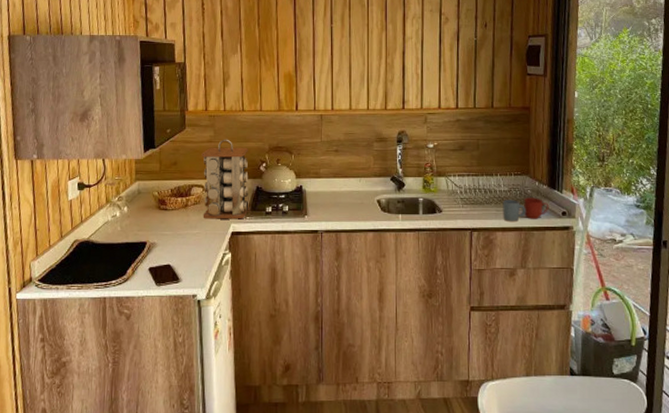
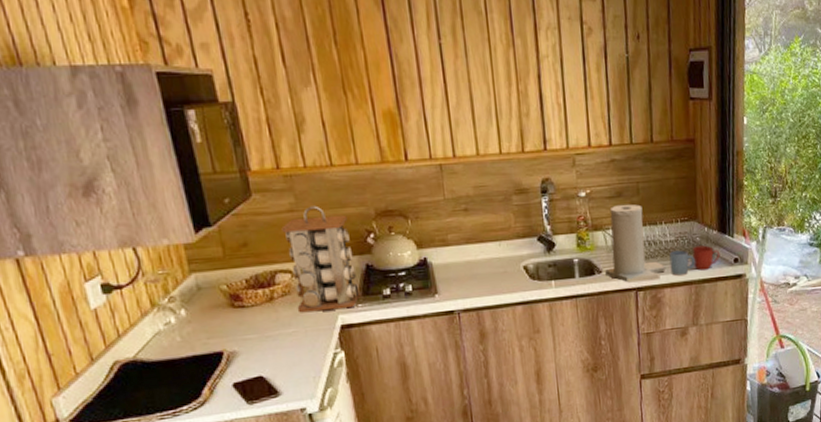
paper towel: none [445,156,498,224] -> present [605,204,665,283]

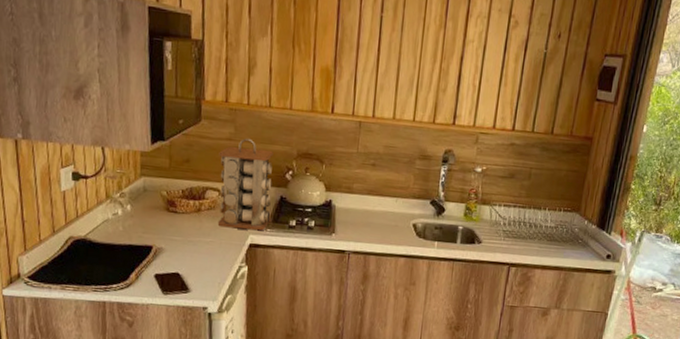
paper towel: present [605,204,665,283] -> none [484,185,540,260]
mug: present [669,250,695,277] -> none [544,236,570,262]
mug: present [692,245,720,272] -> none [567,236,595,261]

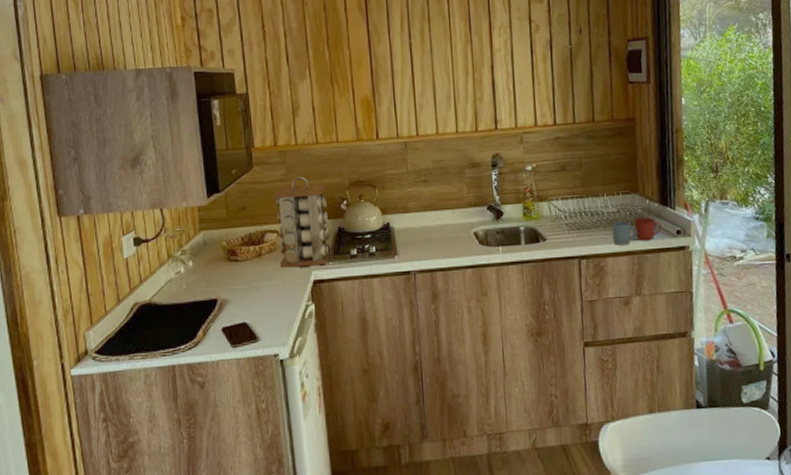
mug: none [544,236,570,262] -> present [611,221,637,247]
mug: none [567,236,595,261] -> present [634,217,663,242]

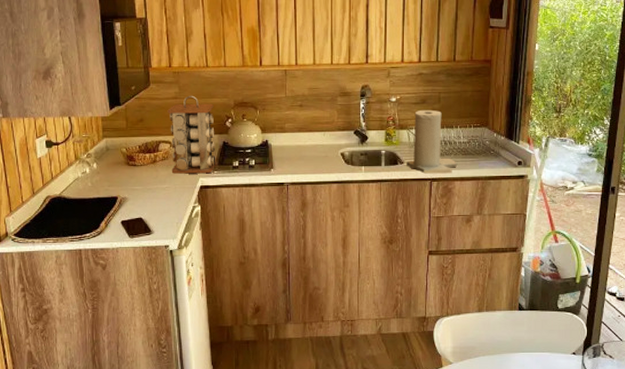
paper towel: none [549,177,608,251] -> present [406,109,457,174]
mug: present [611,221,637,247] -> none [461,151,483,173]
mug: present [634,217,663,242] -> none [481,148,506,170]

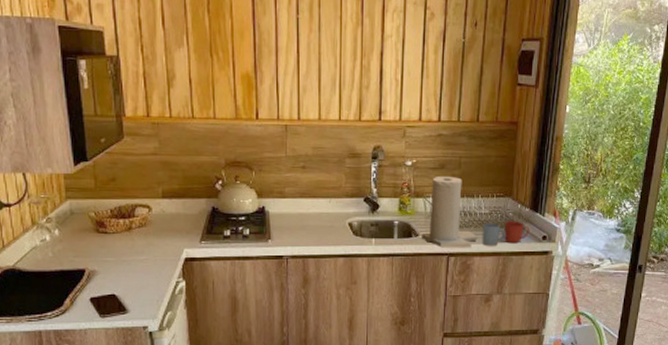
spice rack: present [167,95,216,174] -> none [145,151,204,244]
mug: none [461,151,483,173] -> present [482,223,506,247]
mug: none [481,148,506,170] -> present [503,221,530,245]

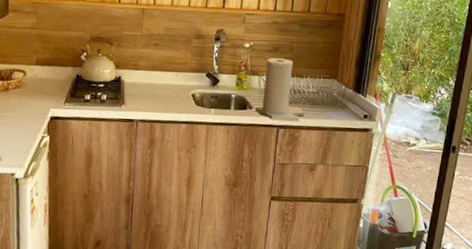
mug: present [482,223,506,247] -> none [309,100,330,123]
mug: present [503,221,530,245] -> none [328,99,353,121]

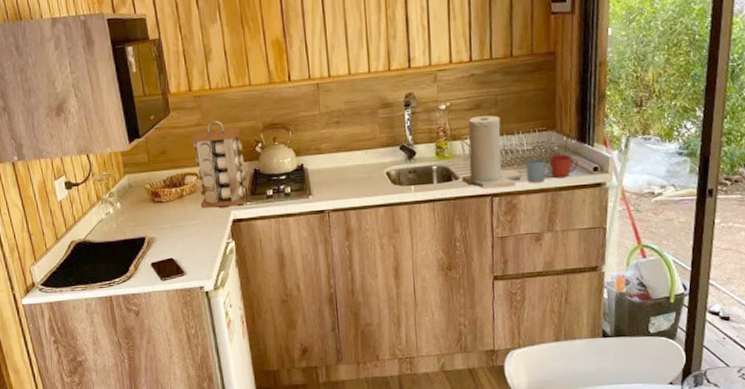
spice rack: none [23,26,70,105] -> present [191,120,249,209]
mug: none [309,100,330,123] -> present [526,158,552,184]
mug: none [328,99,353,121] -> present [549,154,579,180]

